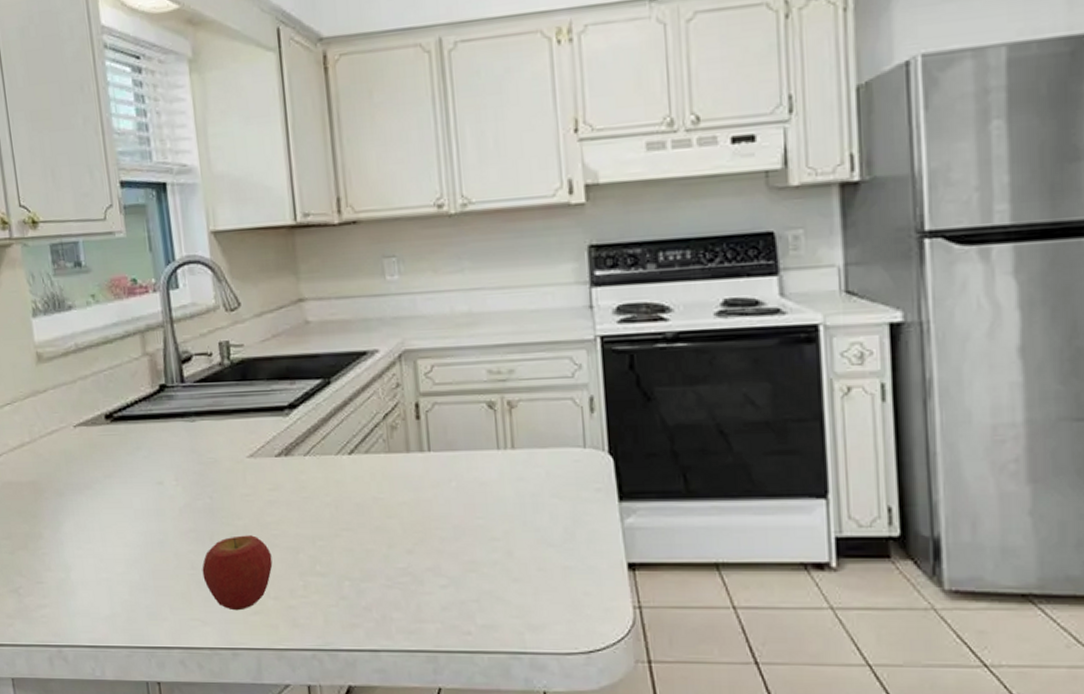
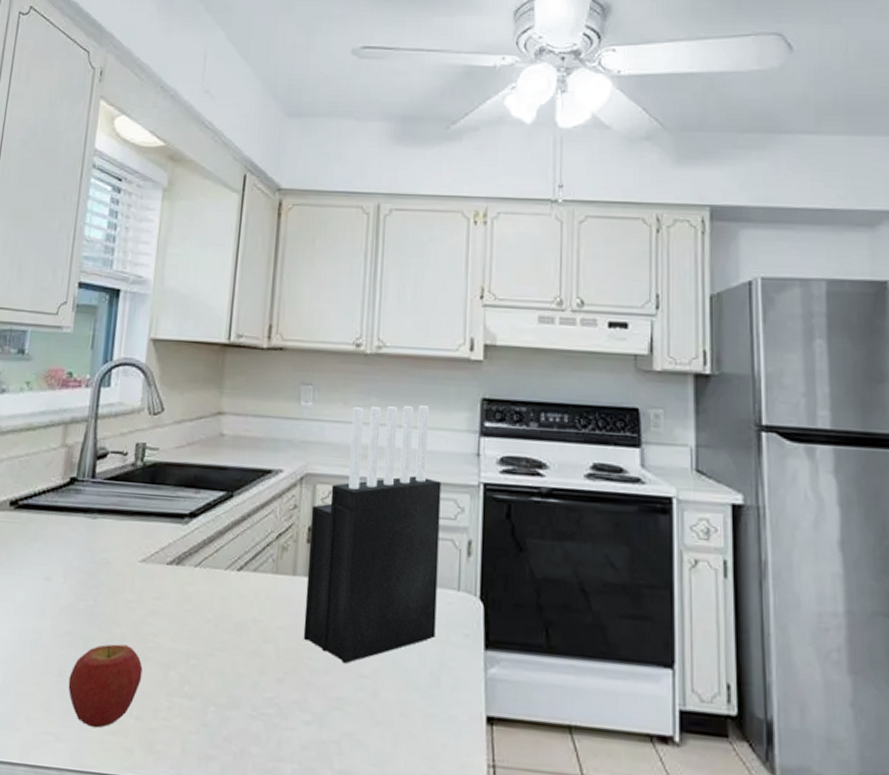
knife block: none [415,262,565,530] -> present [303,405,442,664]

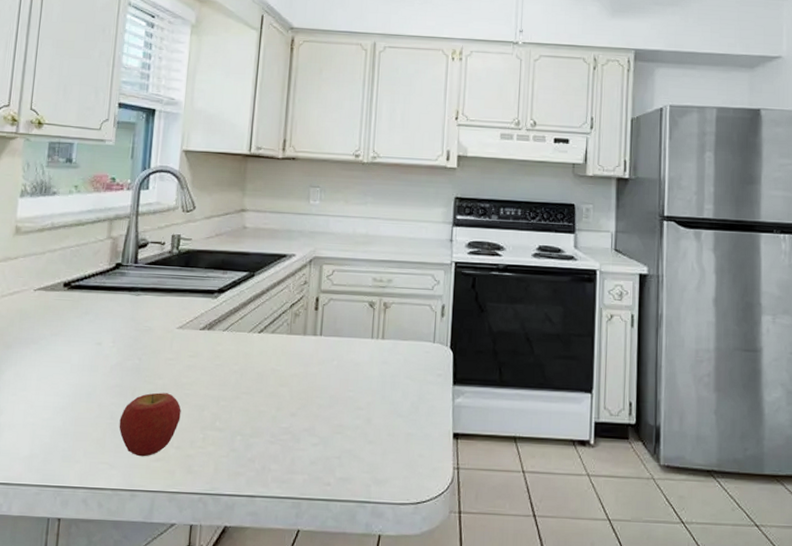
knife block: present [303,405,442,664] -> none [312,203,422,400]

